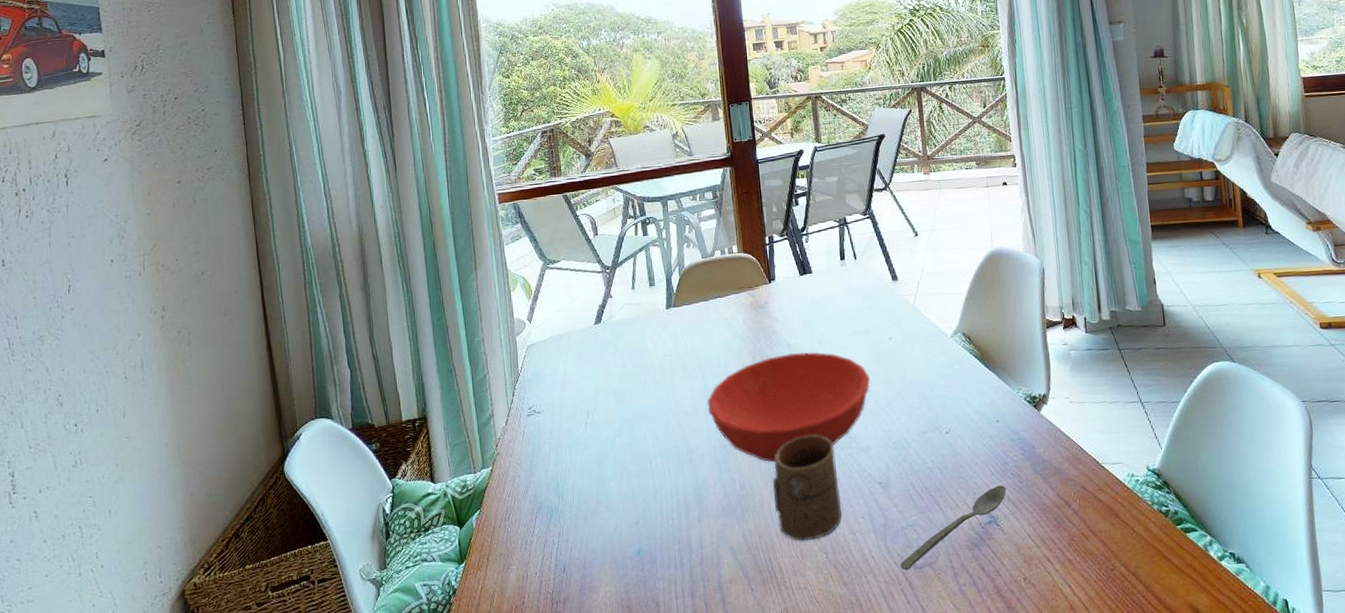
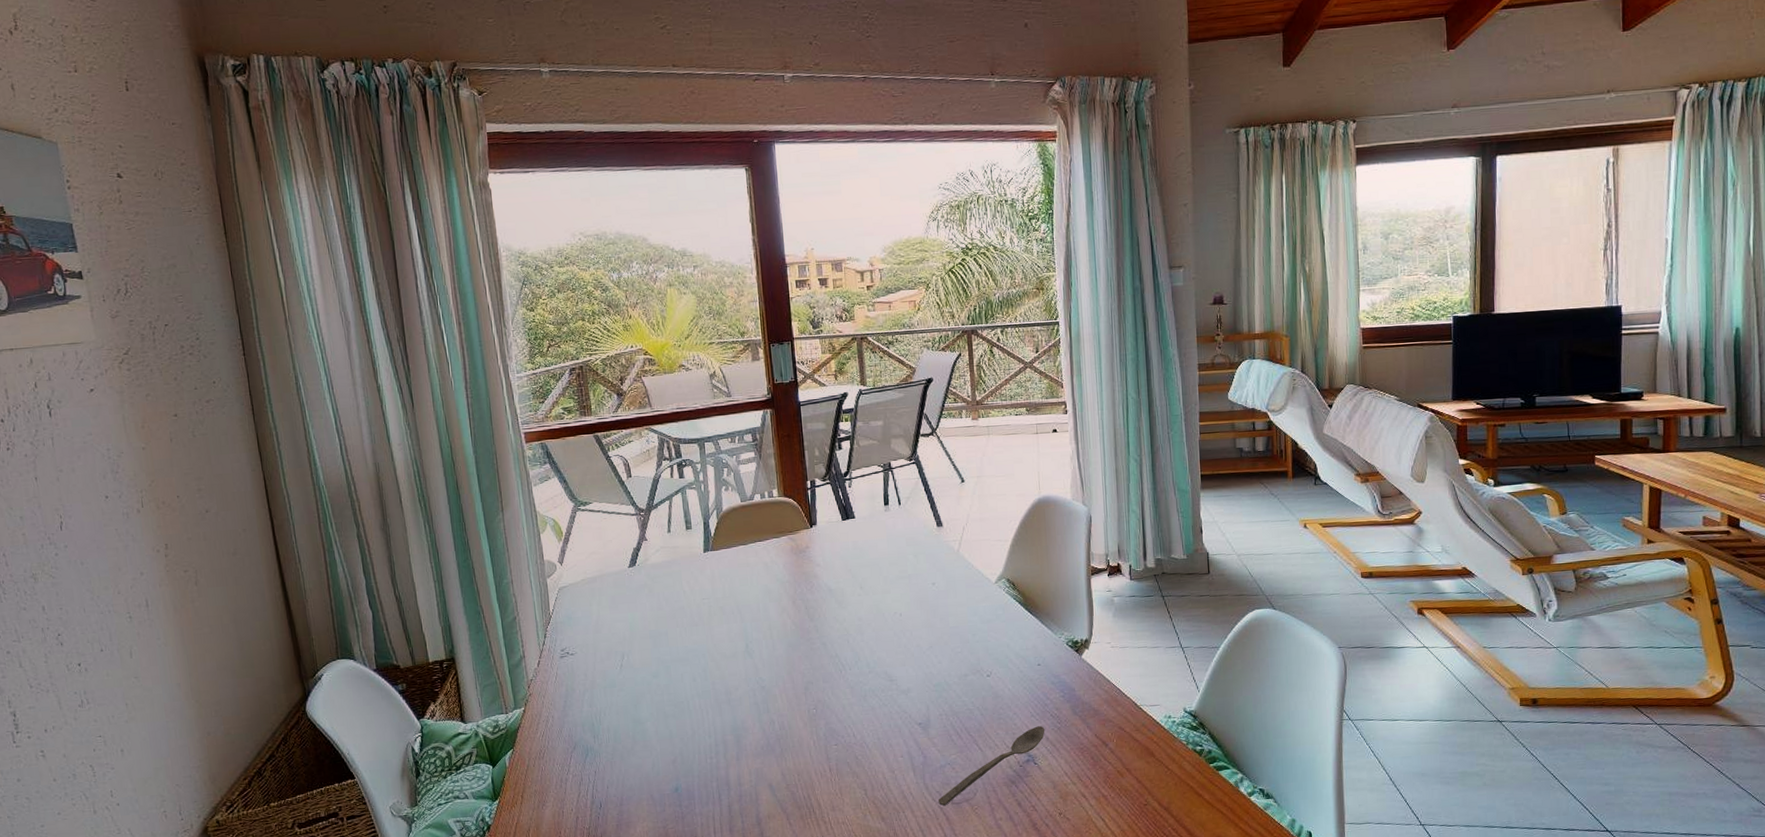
bowl: present [707,351,870,463] -> none [745,596,912,704]
cup: present [773,434,842,542] -> none [813,677,882,779]

